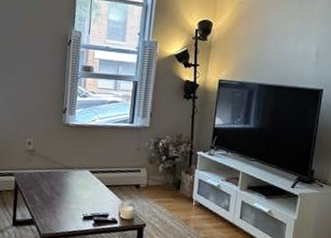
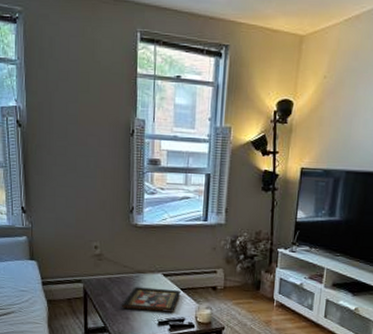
decorative tray: none [49,182,107,208] -> present [121,287,181,313]

